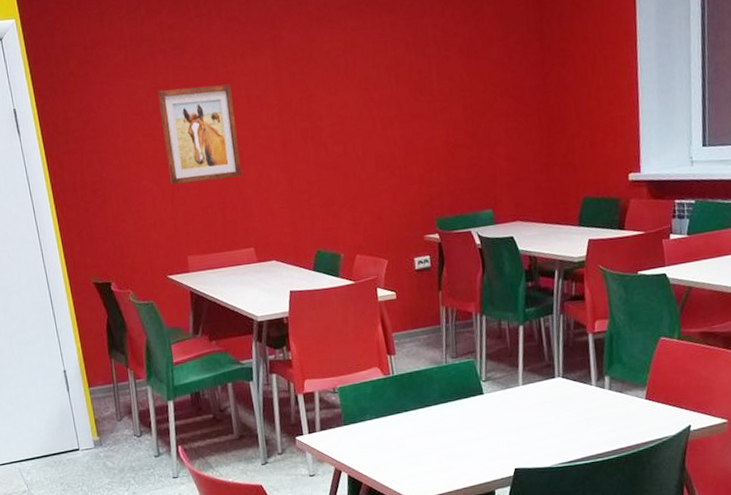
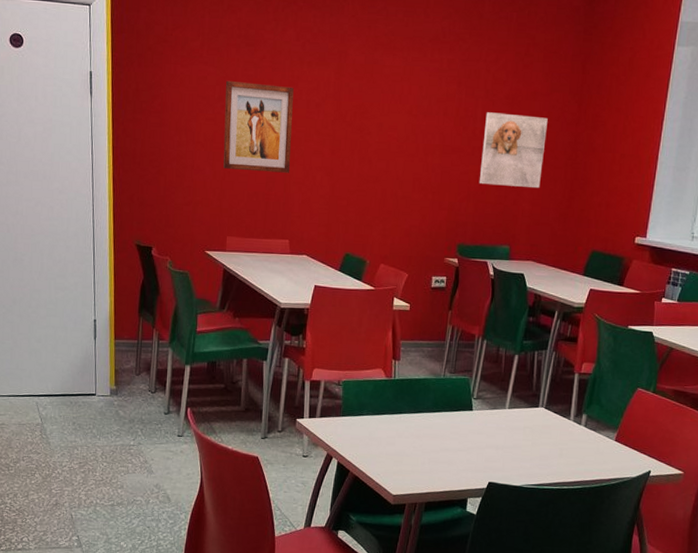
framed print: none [441,63,514,149] -> present [478,112,548,188]

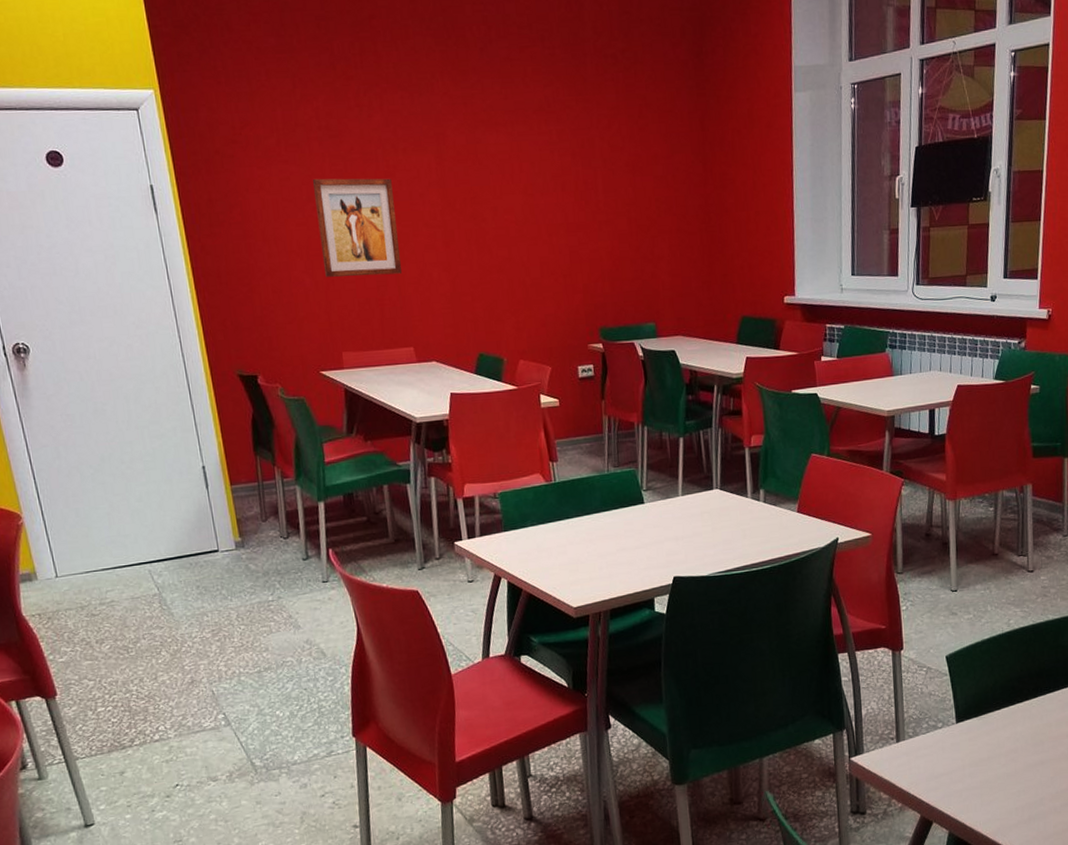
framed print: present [478,112,548,188] -> none [607,181,677,261]

